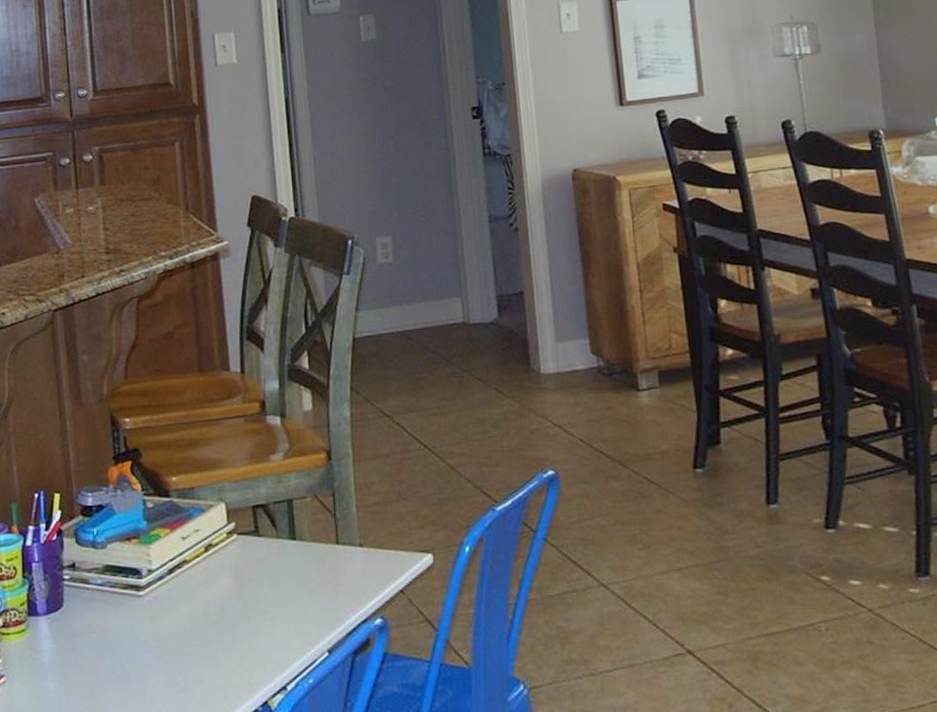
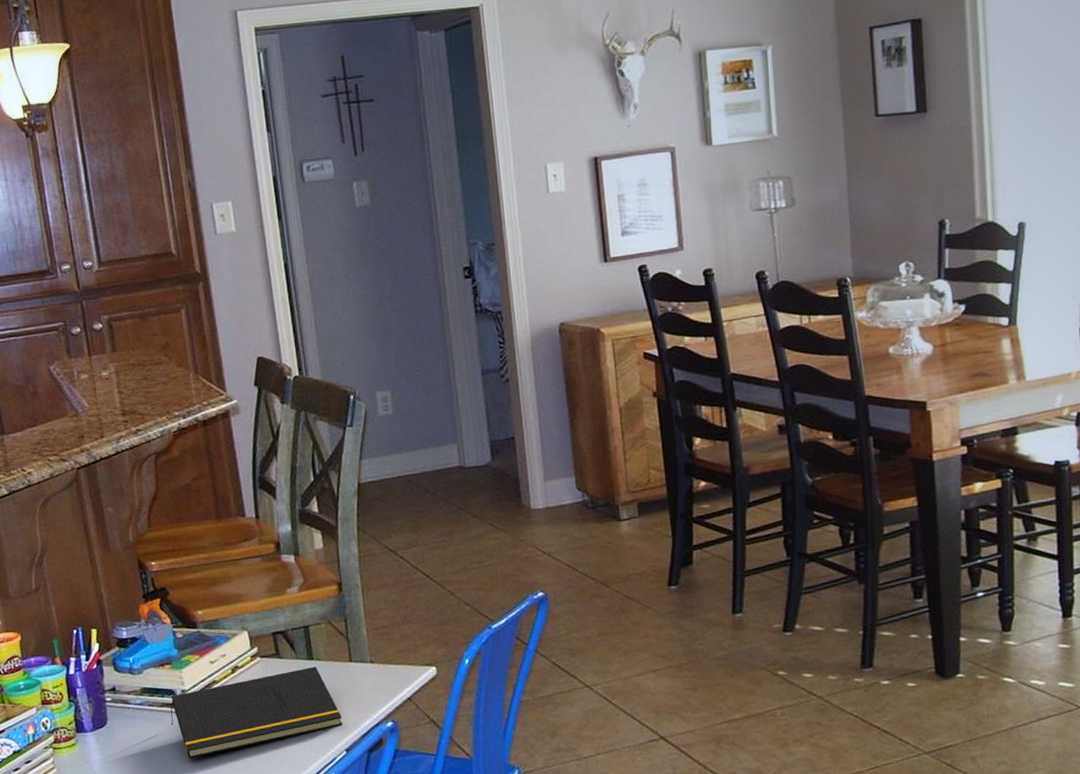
notepad: none [134,547,325,653] -> present [170,666,342,759]

